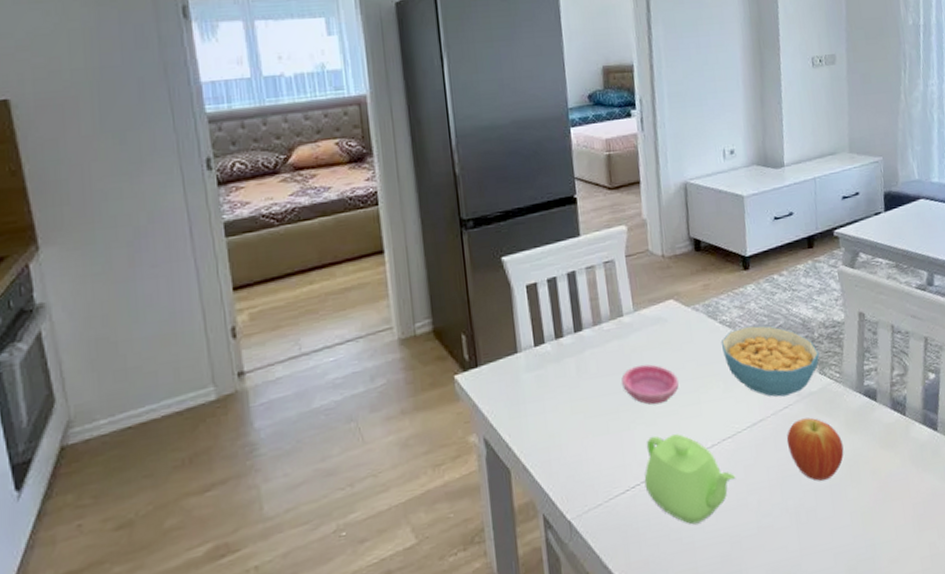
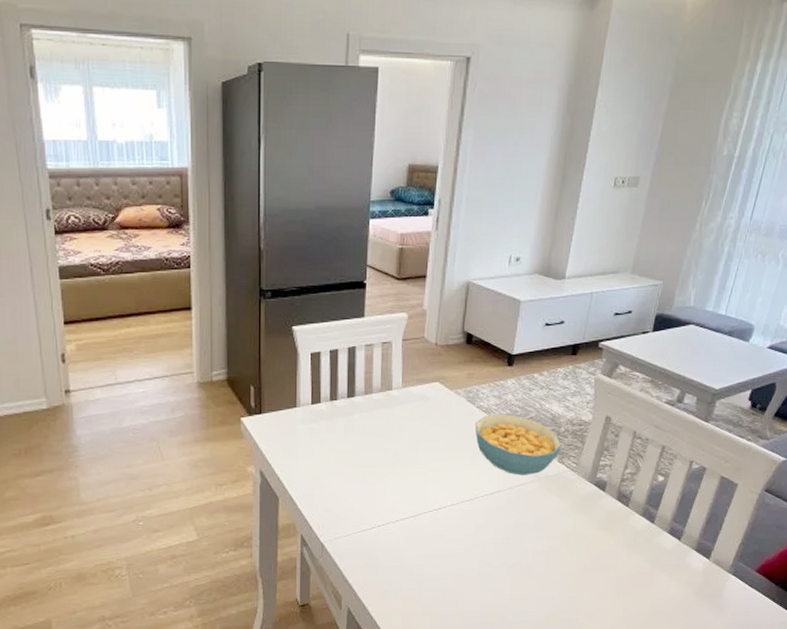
saucer: present [622,364,679,405] -> none [382,432,431,466]
teapot: present [644,434,736,525] -> none [389,489,468,562]
fruit: present [786,417,844,481] -> none [517,496,566,546]

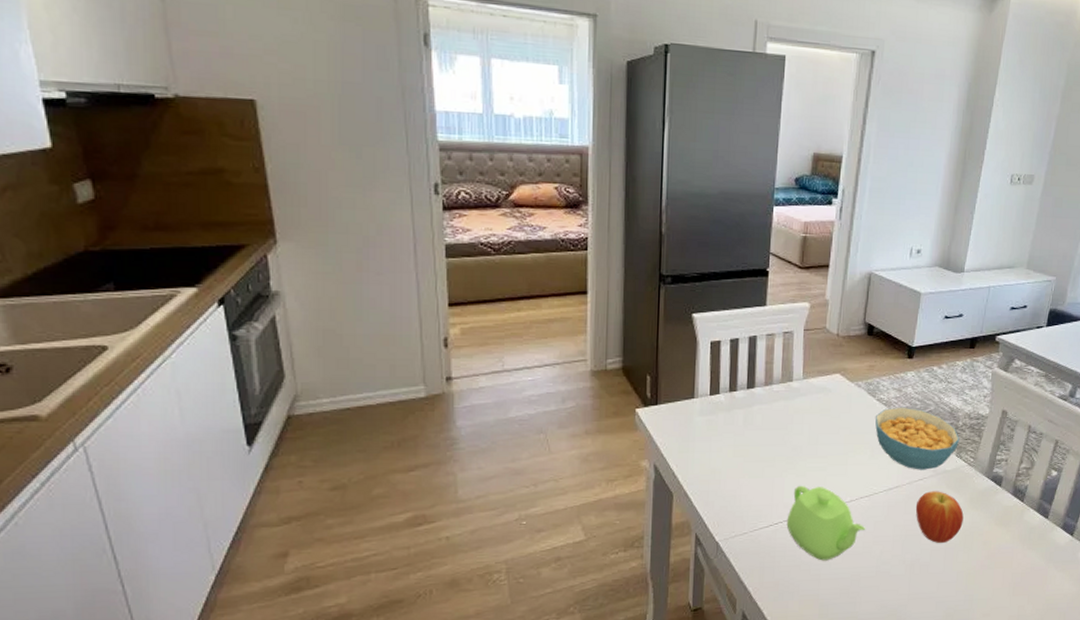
teapot: none [389,489,468,562] -> present [786,485,866,561]
fruit: none [517,496,566,546] -> present [915,491,964,543]

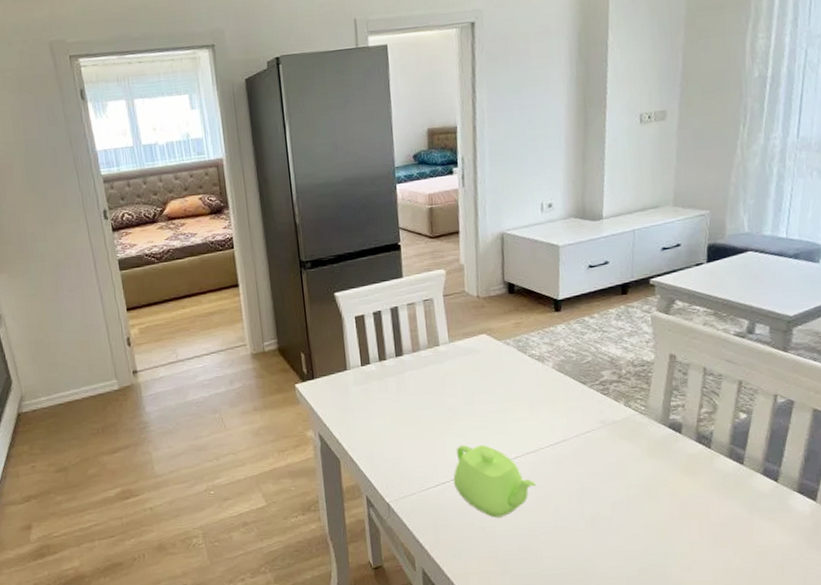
cereal bowl: present [875,407,960,470] -> none [529,360,626,423]
fruit: present [915,491,964,543] -> none [587,442,644,496]

